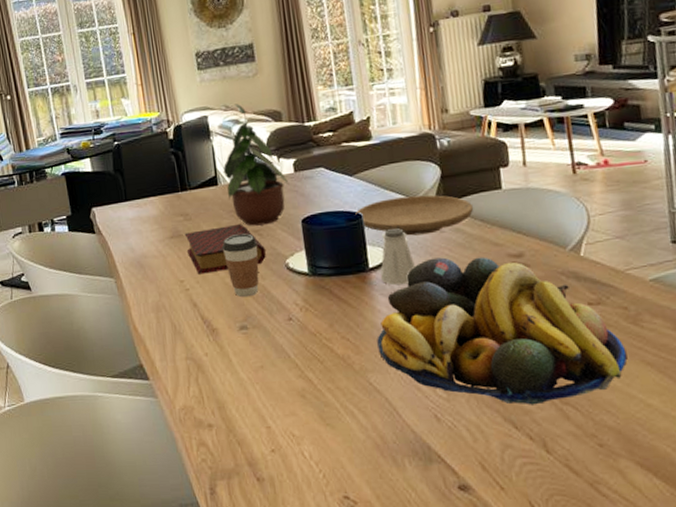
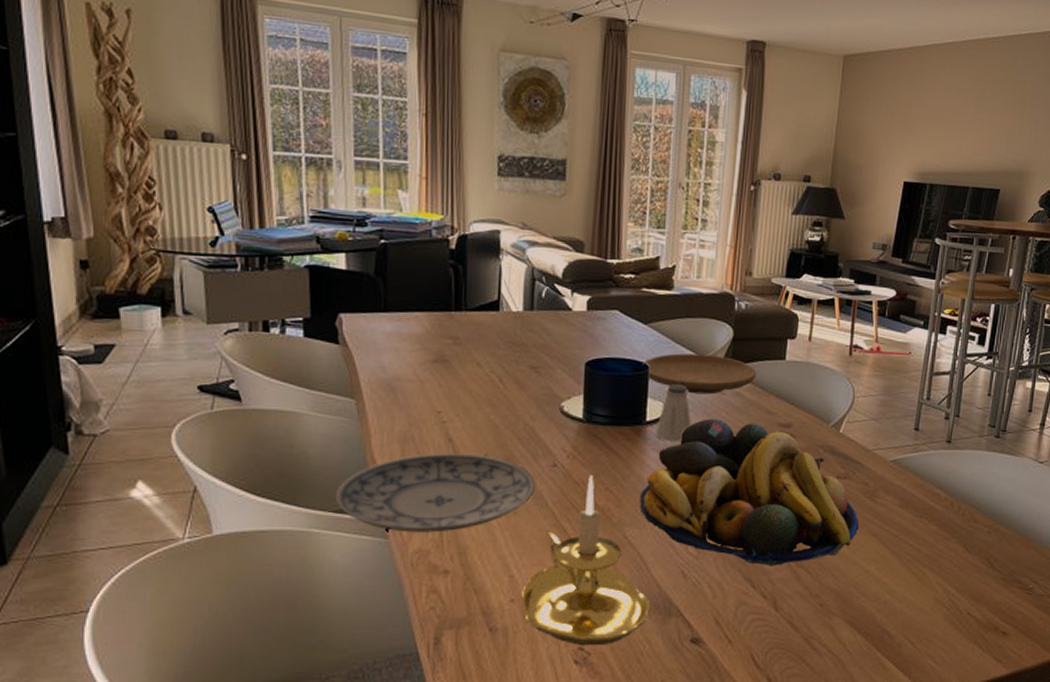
plate: none [110,315,277,392] -> present [335,453,536,533]
book: present [184,223,266,274] -> none [450,357,541,407]
coffee cup: present [221,233,259,298] -> none [492,368,533,438]
potted plant: present [223,103,290,226] -> none [508,223,580,362]
candle holder: none [280,325,408,495] -> present [522,475,651,646]

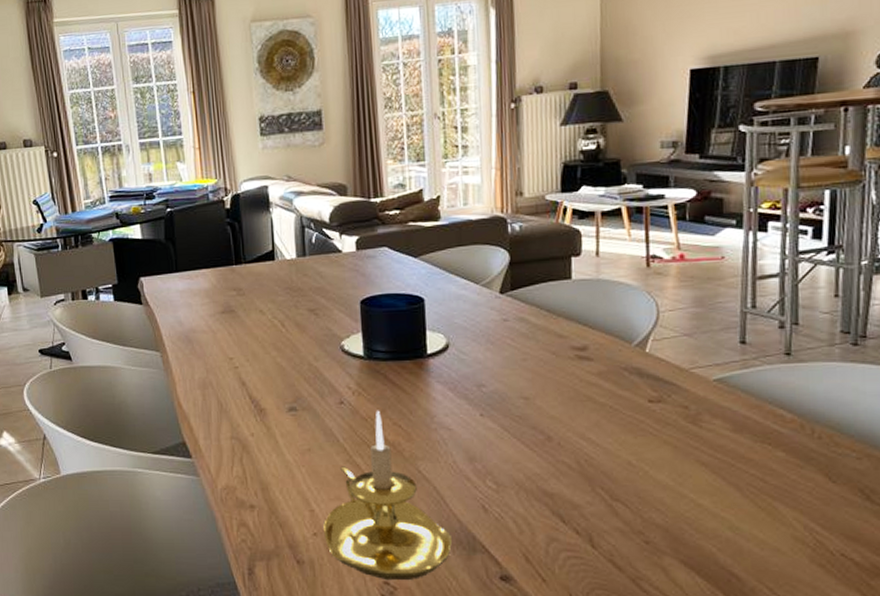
plate: present [335,453,536,533] -> none [152,395,326,470]
fruit bowl: present [640,419,859,566] -> none [429,347,683,500]
plate: present [642,353,757,395] -> none [417,281,541,323]
saltshaker: present [655,385,691,442] -> none [438,315,475,373]

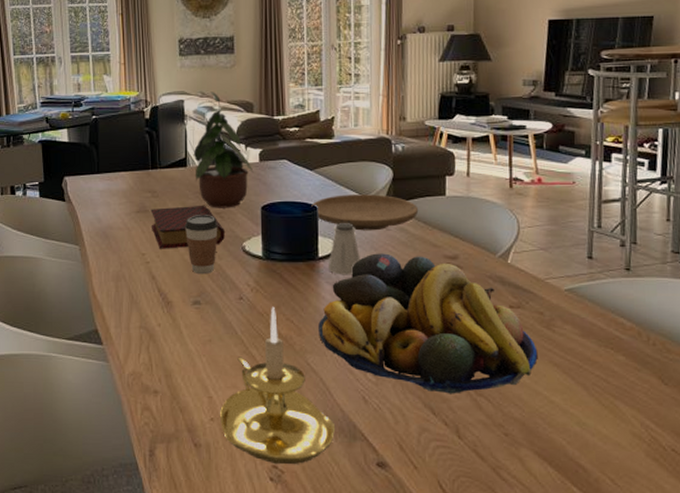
book: none [236,301,321,352] -> present [150,205,225,249]
coffee cup: none [275,312,313,378] -> present [184,215,218,275]
potted plant: none [281,174,350,305] -> present [193,91,254,208]
plate: none [417,281,541,323] -> present [311,194,419,231]
fruit bowl: none [429,347,683,500] -> present [318,253,538,394]
saltshaker: none [438,315,475,373] -> present [327,223,360,275]

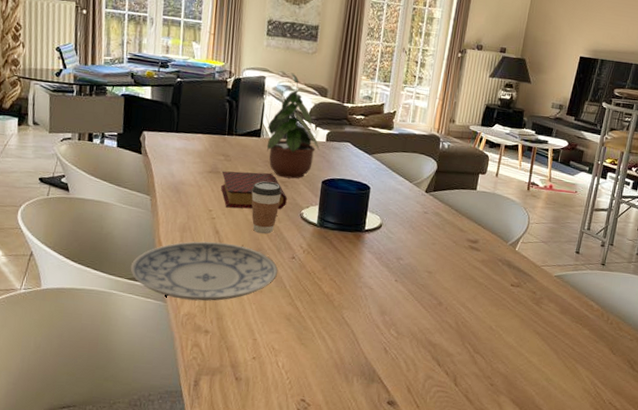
plate: none [67,288,226,358] -> present [130,241,278,302]
candle holder: present [220,306,336,465] -> none [261,267,359,399]
plate: present [311,194,419,231] -> none [365,179,454,213]
fruit bowl: present [318,253,538,394] -> none [355,231,526,351]
saltshaker: present [327,223,360,275] -> none [371,203,400,248]

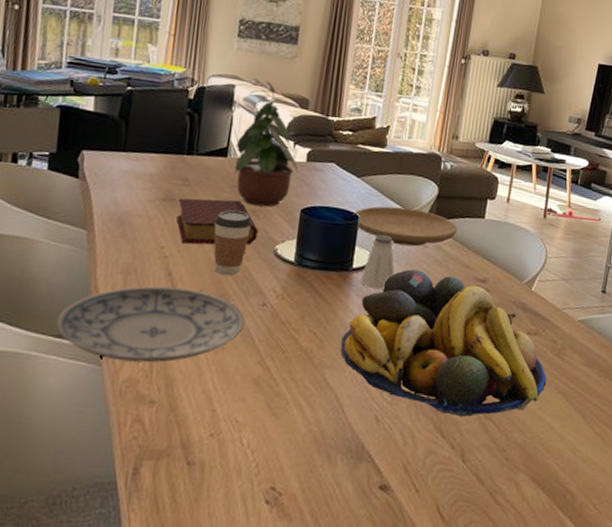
fruit bowl: none [355,231,526,351] -> present [340,269,547,417]
plate: none [365,179,454,213] -> present [353,206,458,247]
saltshaker: none [371,203,400,248] -> present [360,235,395,290]

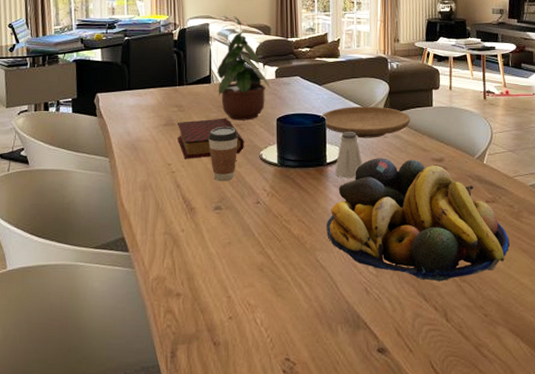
plate: present [56,286,245,363] -> none [95,196,245,263]

